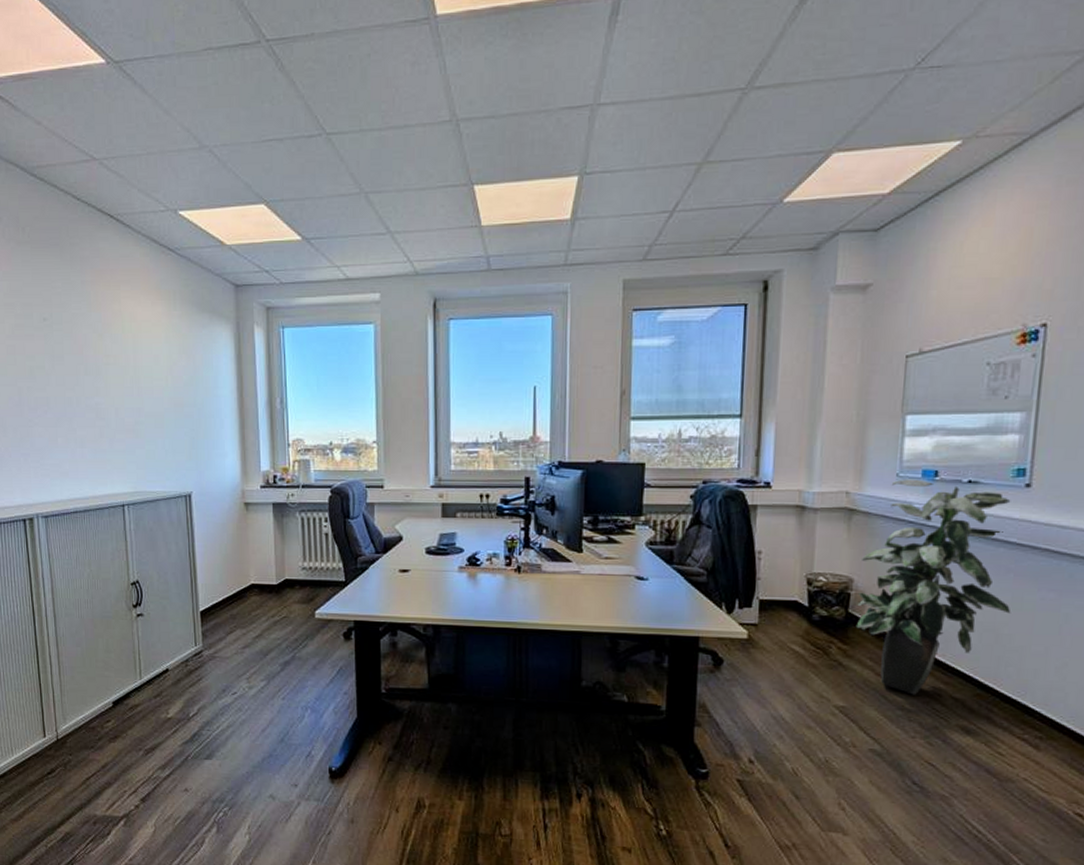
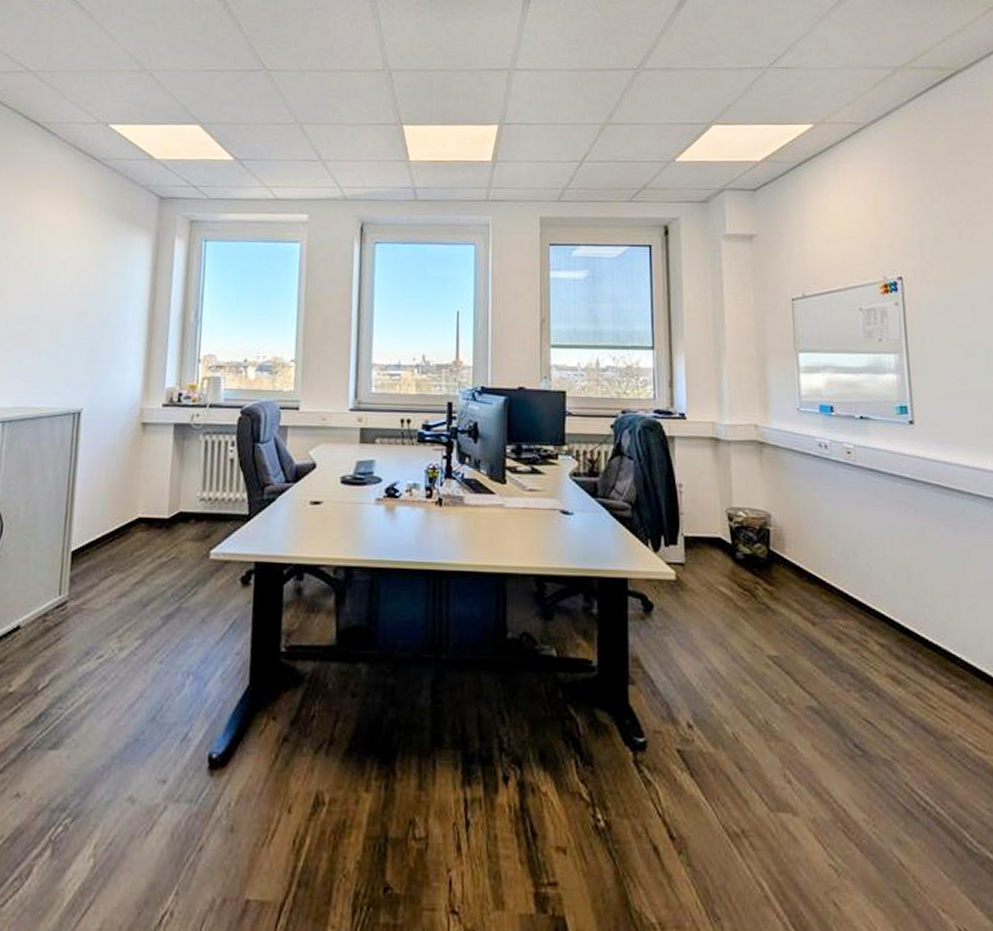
indoor plant: present [855,479,1011,695] -> none [776,413,918,642]

